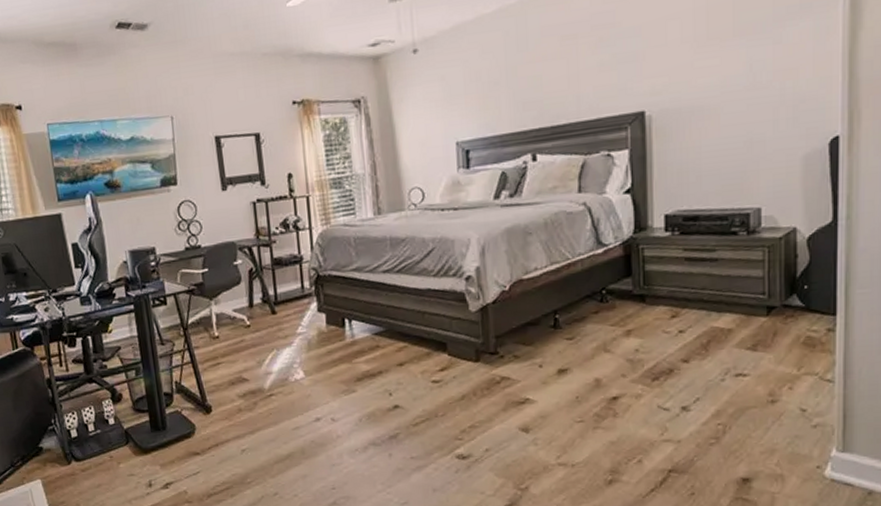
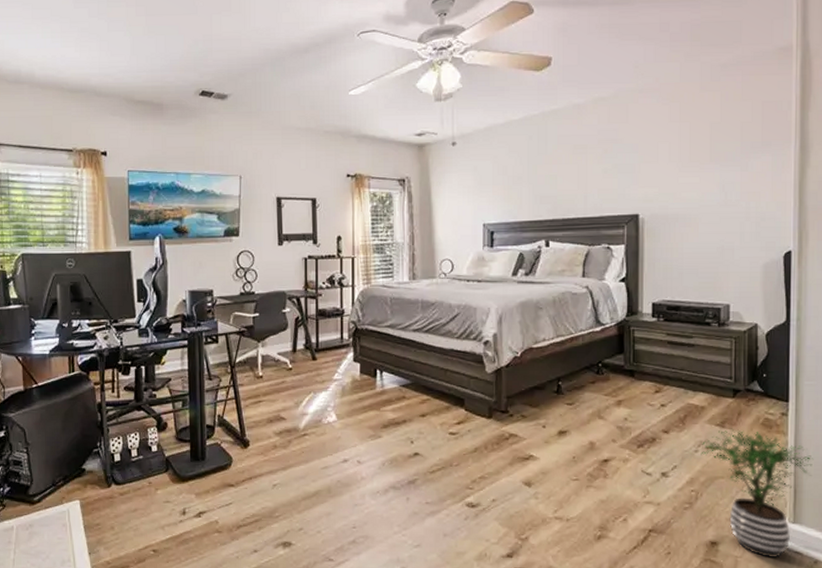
potted plant: none [728,351,868,492] -> present [701,428,814,559]

